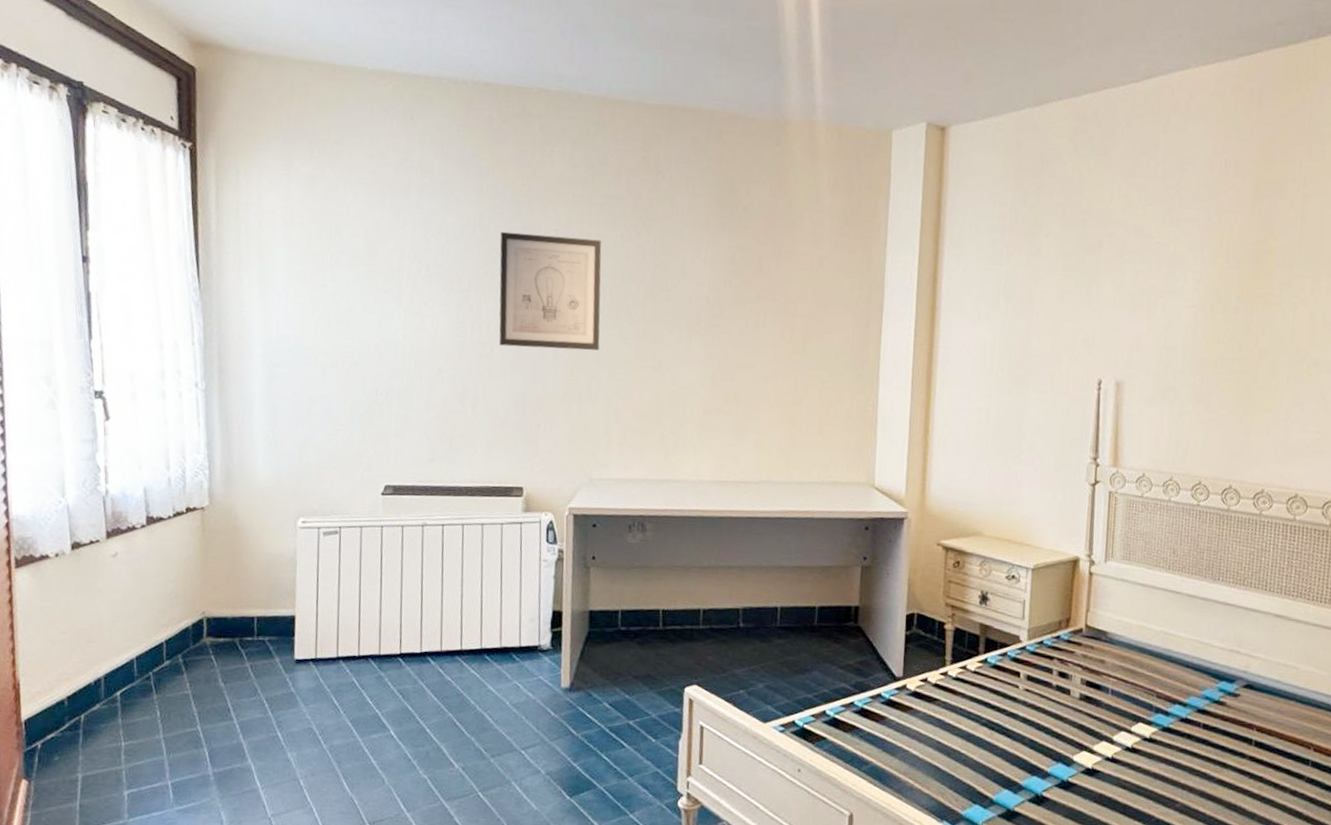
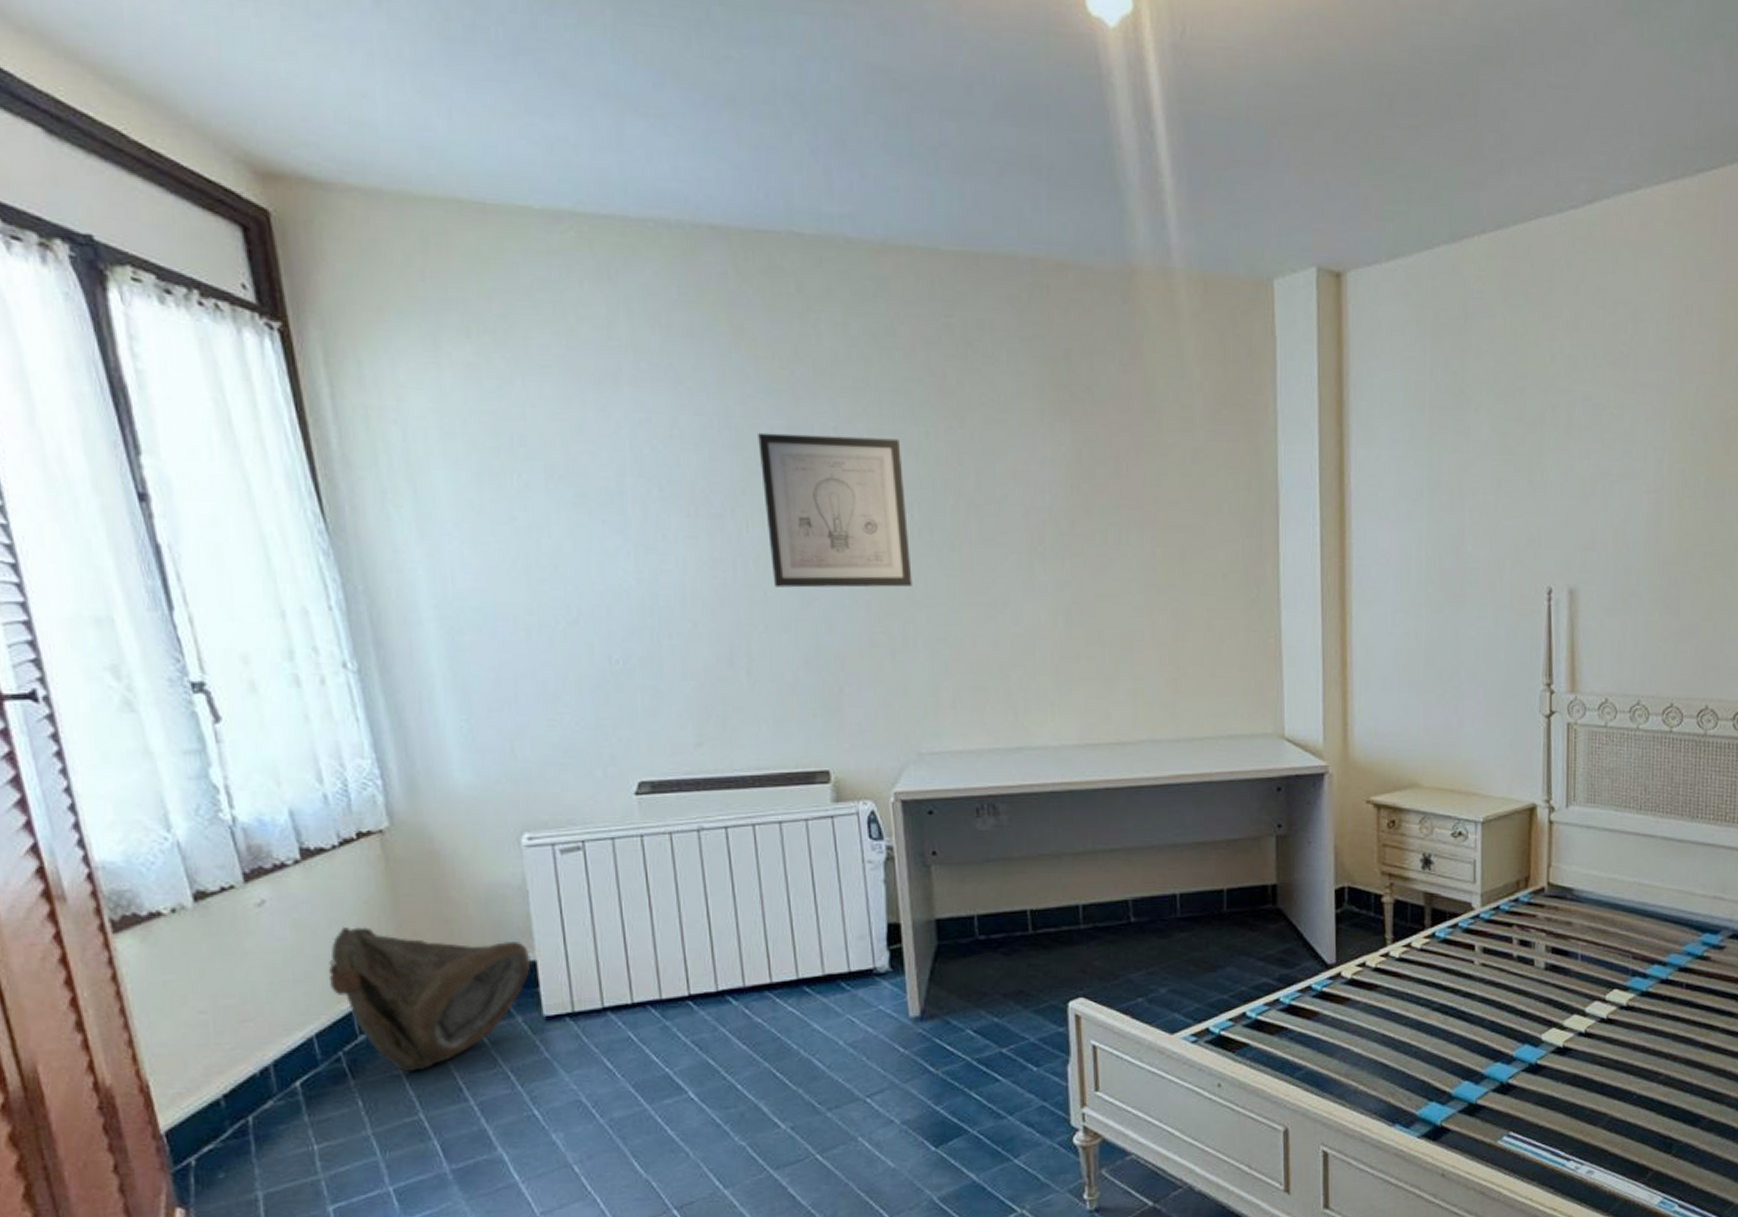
bag: none [151,577,292,693] -> present [328,926,531,1073]

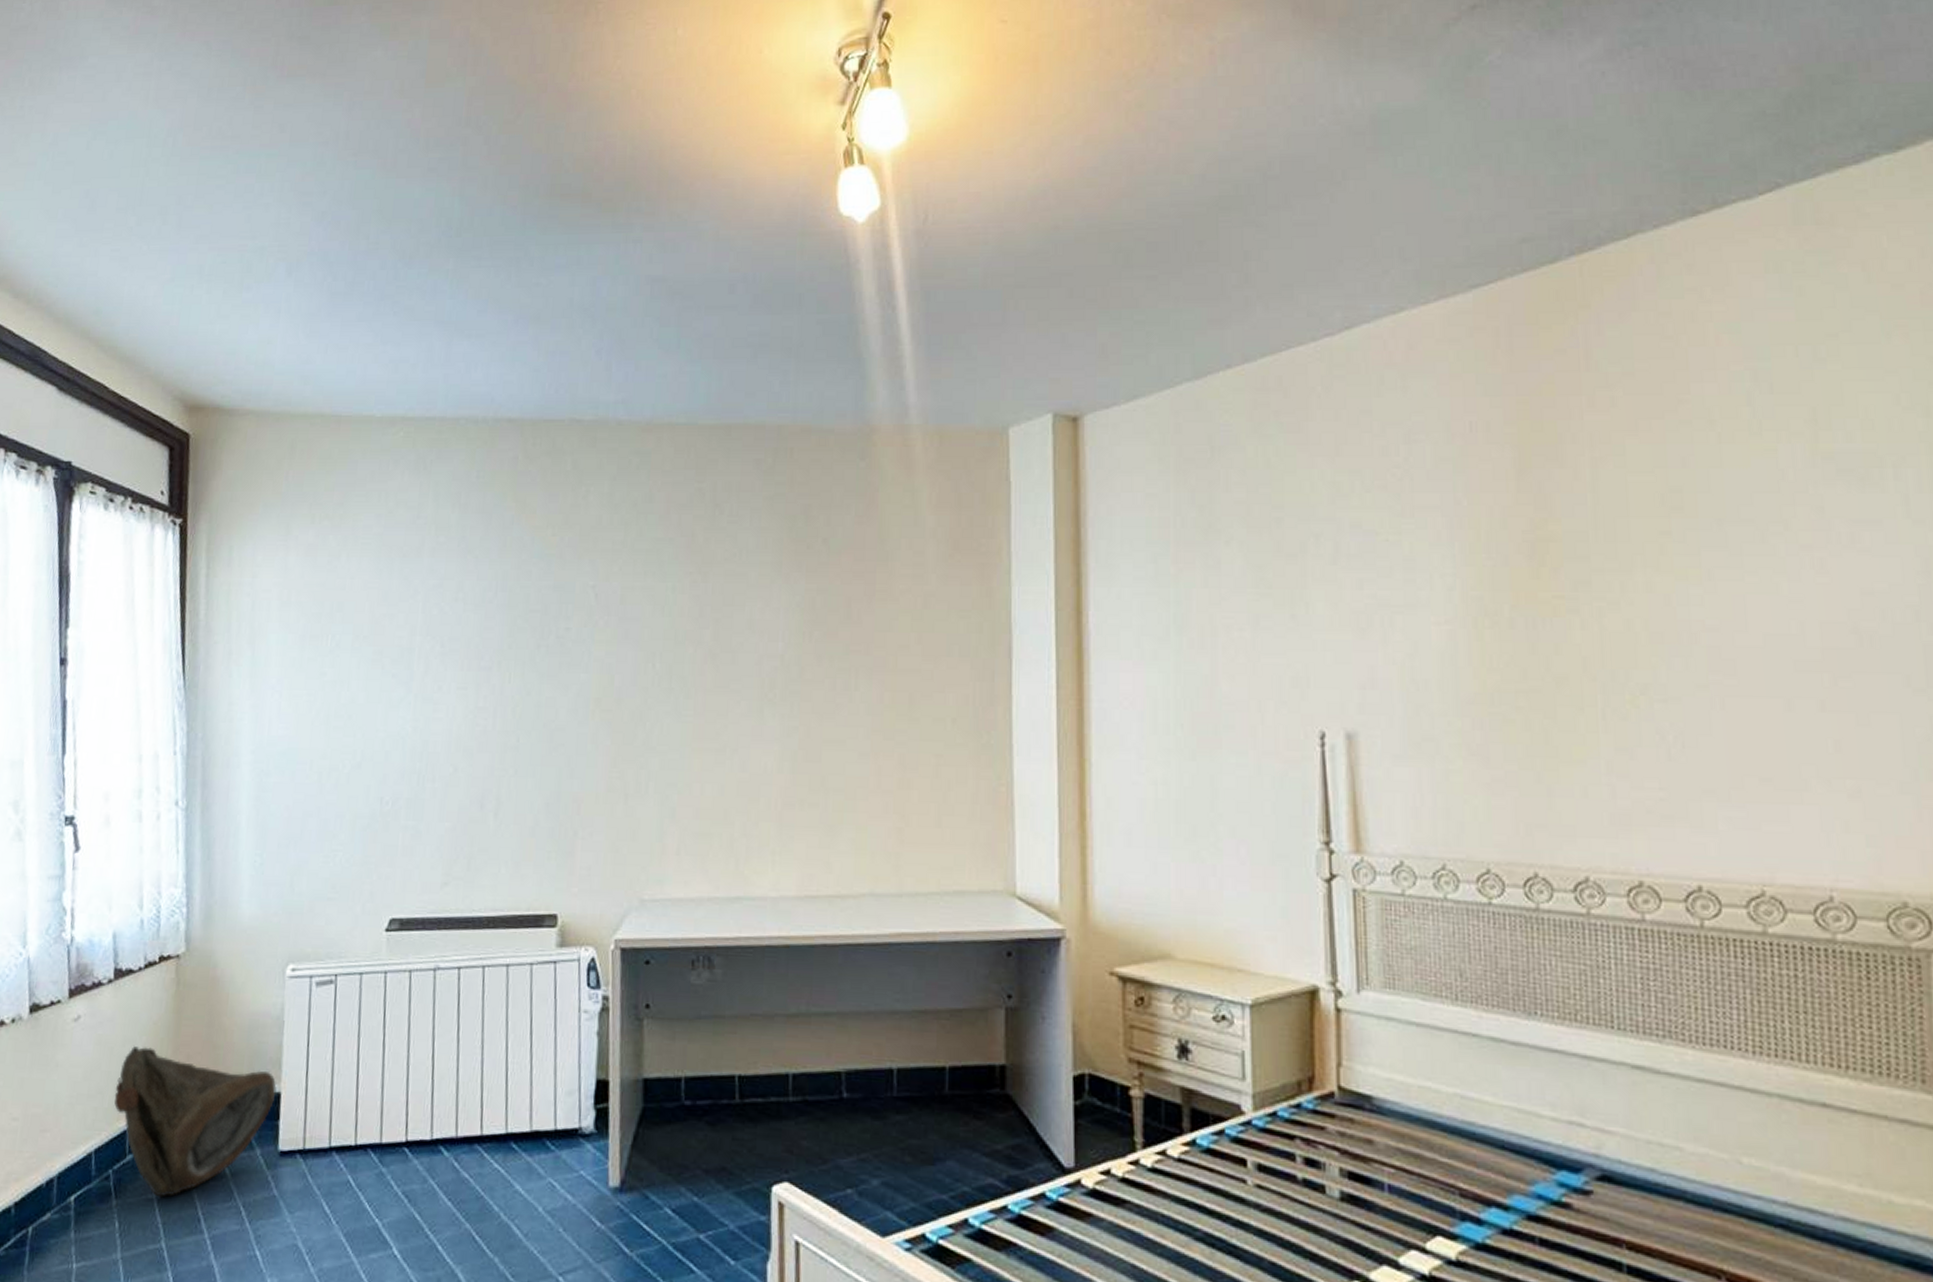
wall art: present [758,432,912,588] -> none [526,593,650,734]

